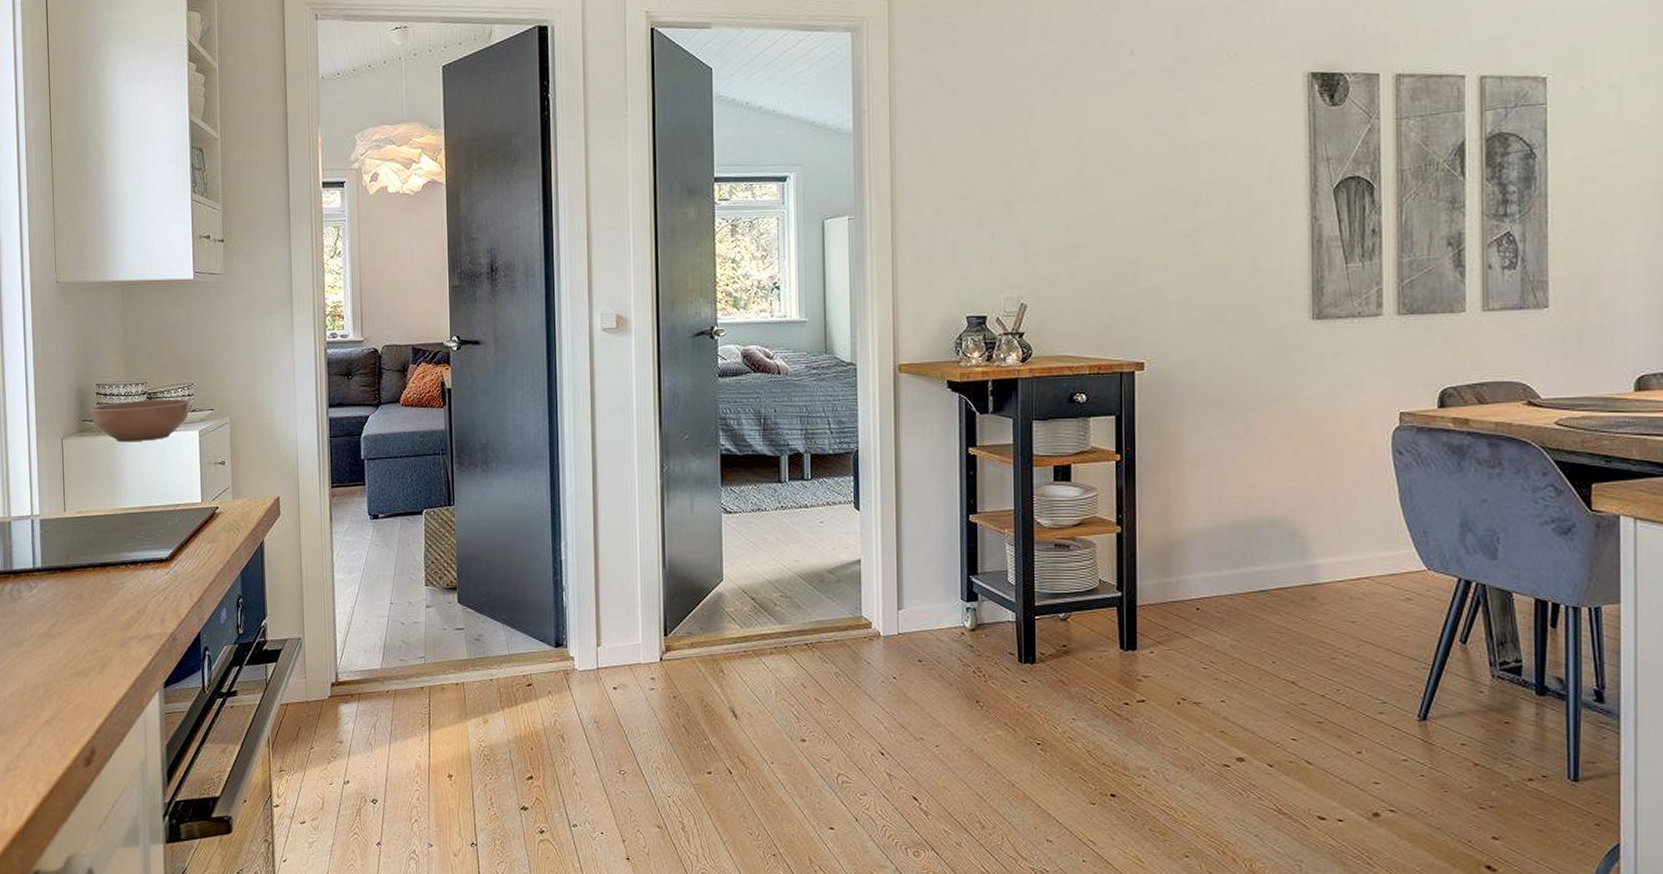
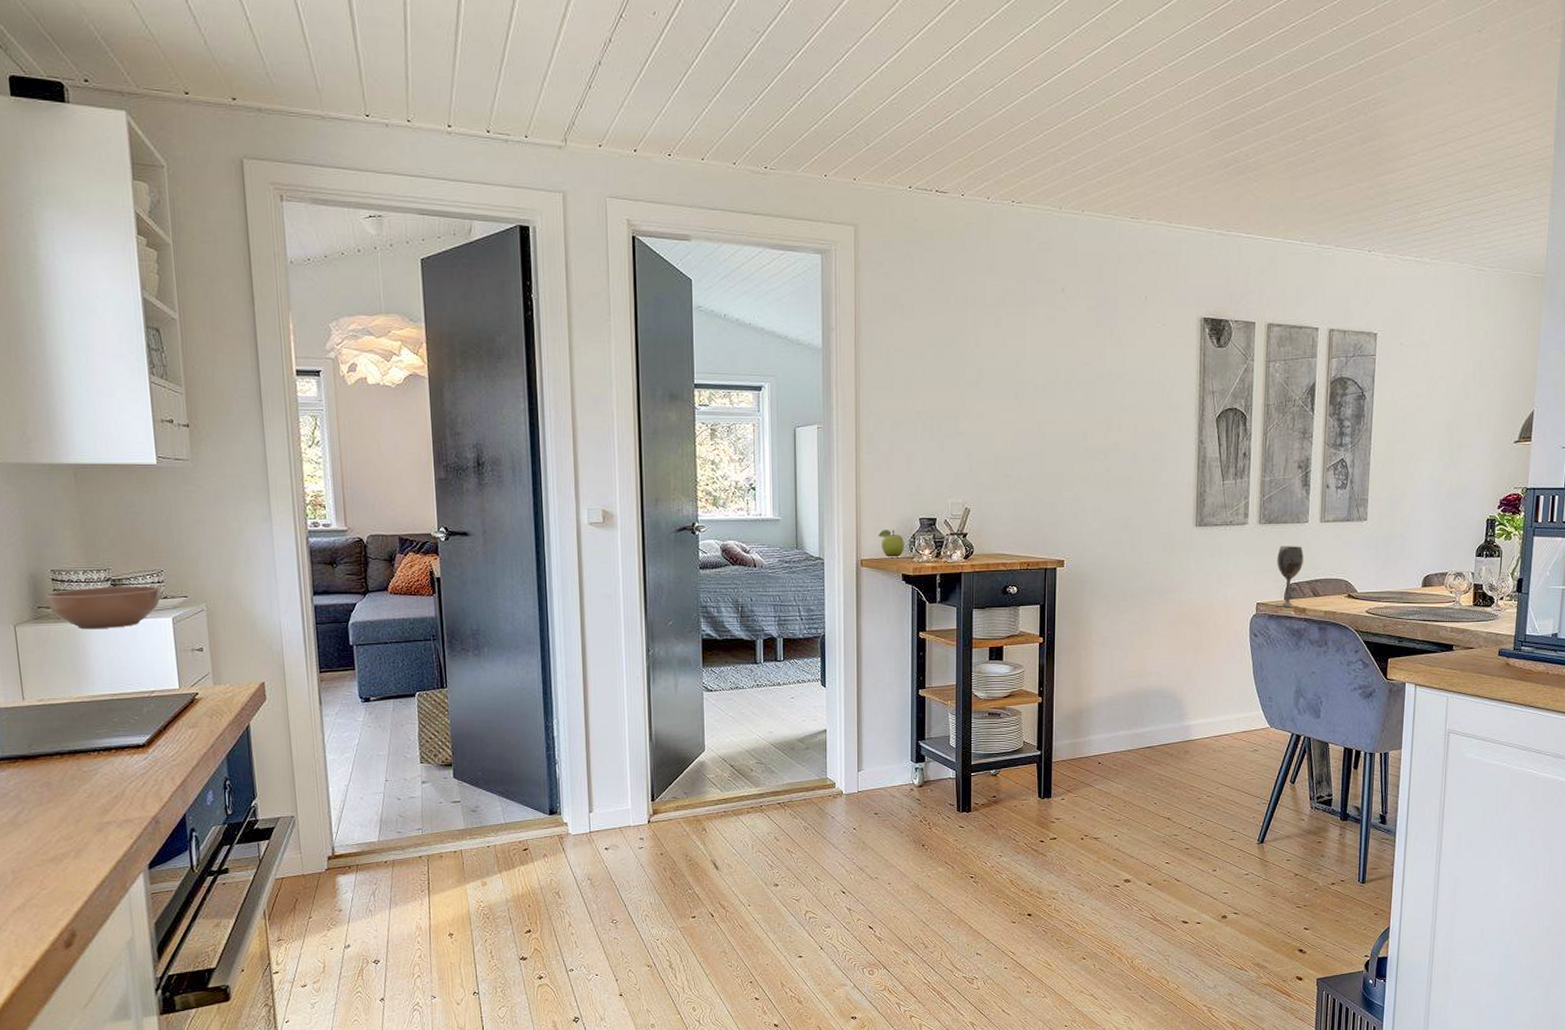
fruit: none [918,330,949,362] -> present [878,530,904,557]
wine glass: none [1424,341,1462,418] -> present [1274,546,1304,607]

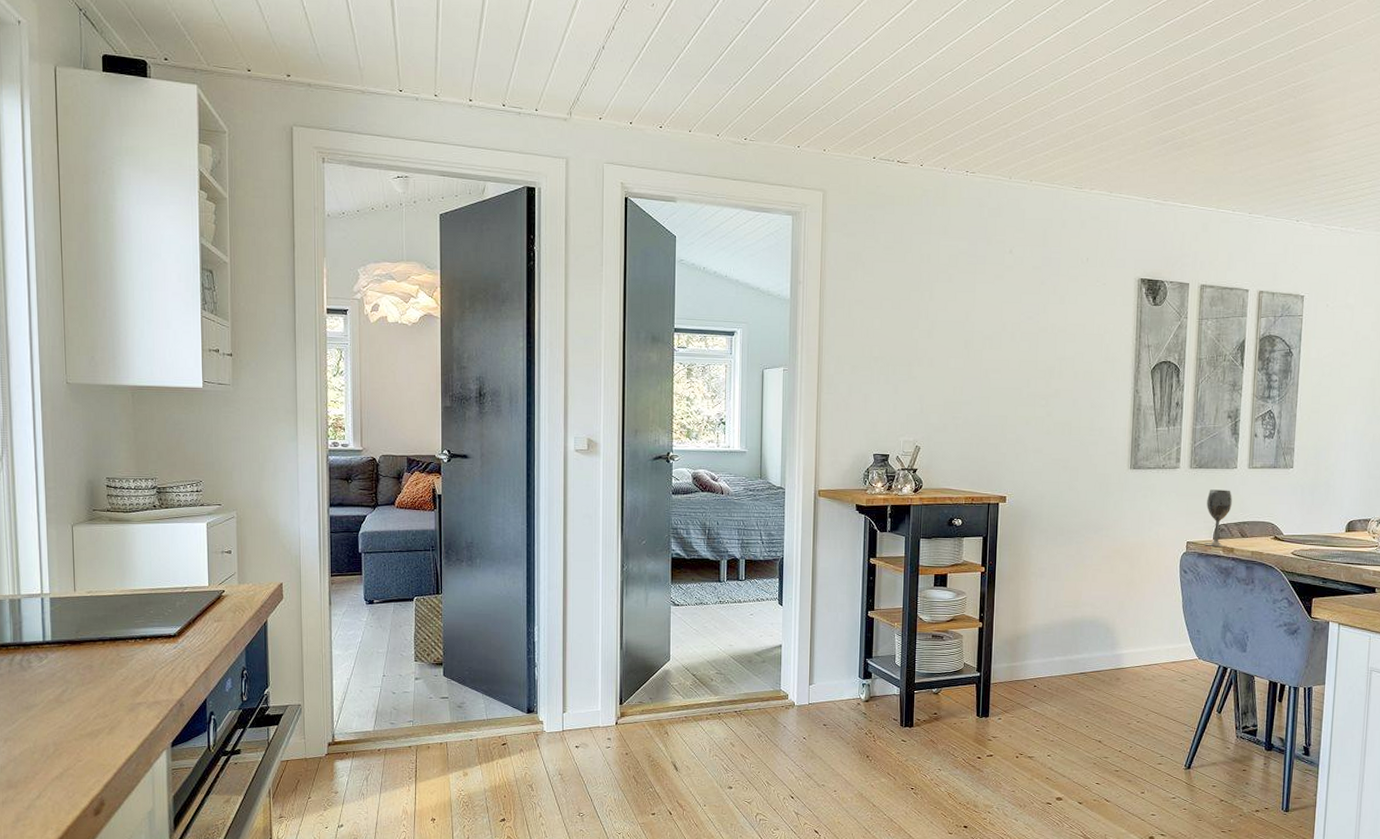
bowl: present [44,586,162,630] -> none [99,494,199,531]
fruit: present [878,530,904,557] -> none [835,463,859,489]

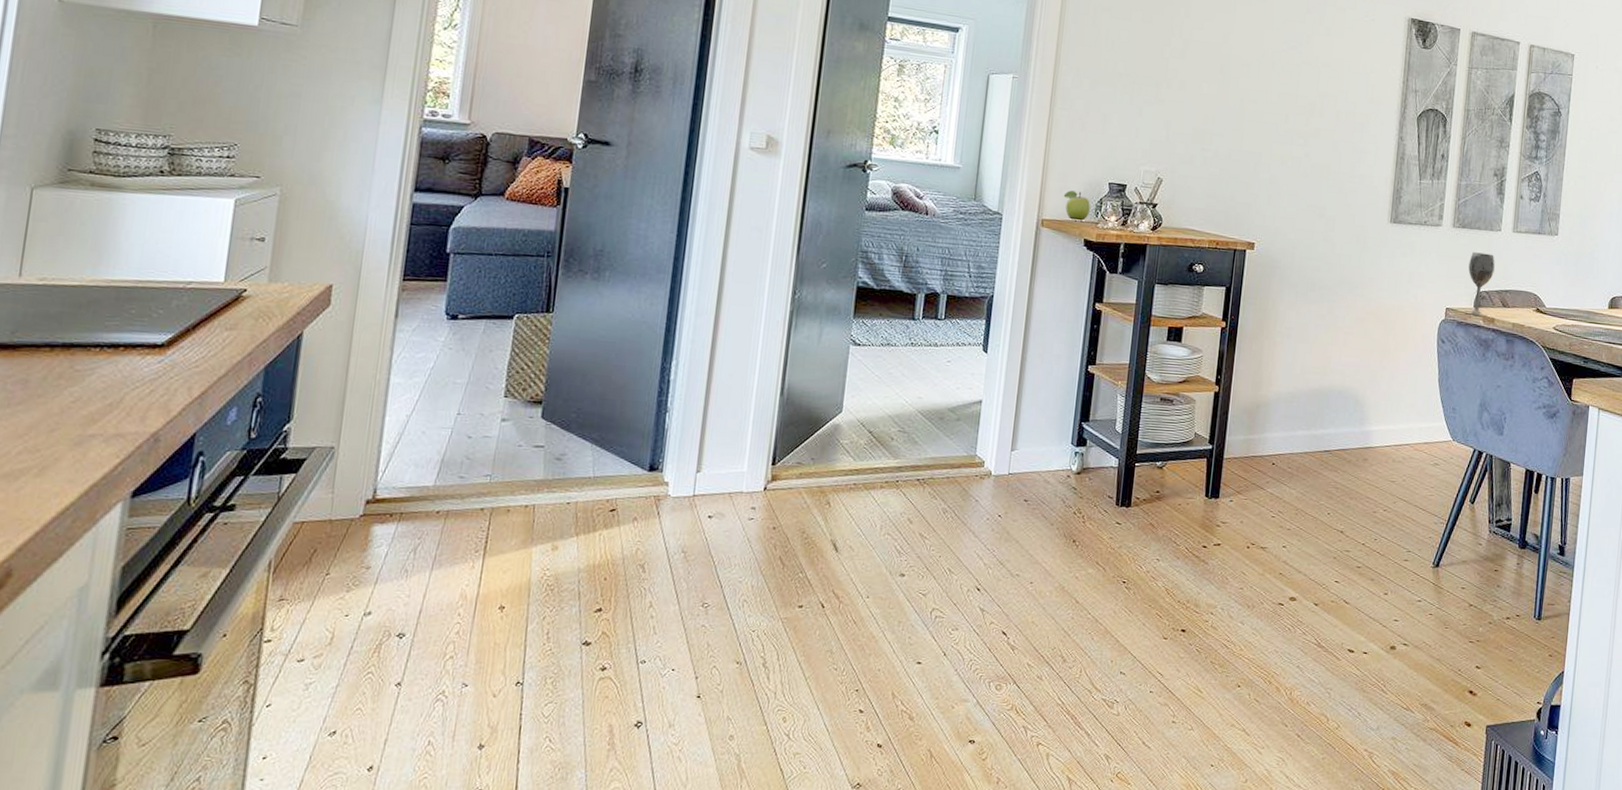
fruit: none [835,463,859,489] -> present [1063,190,1090,221]

